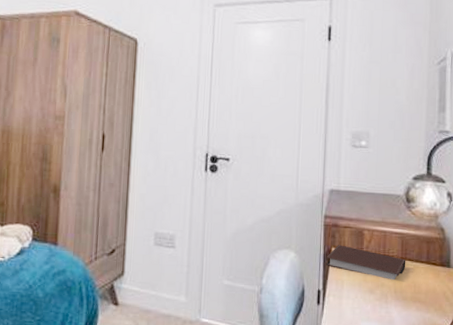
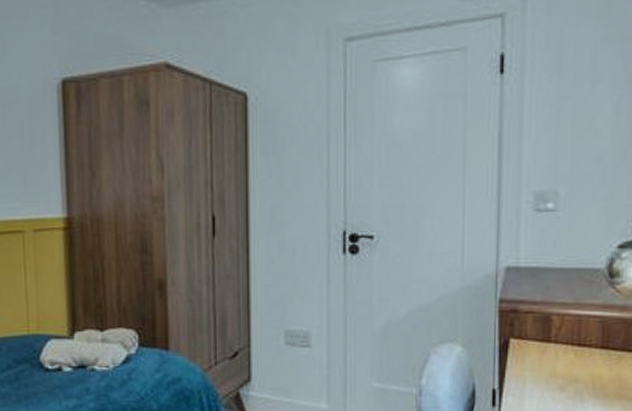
notebook: present [326,245,406,281] -> none [502,334,608,375]

